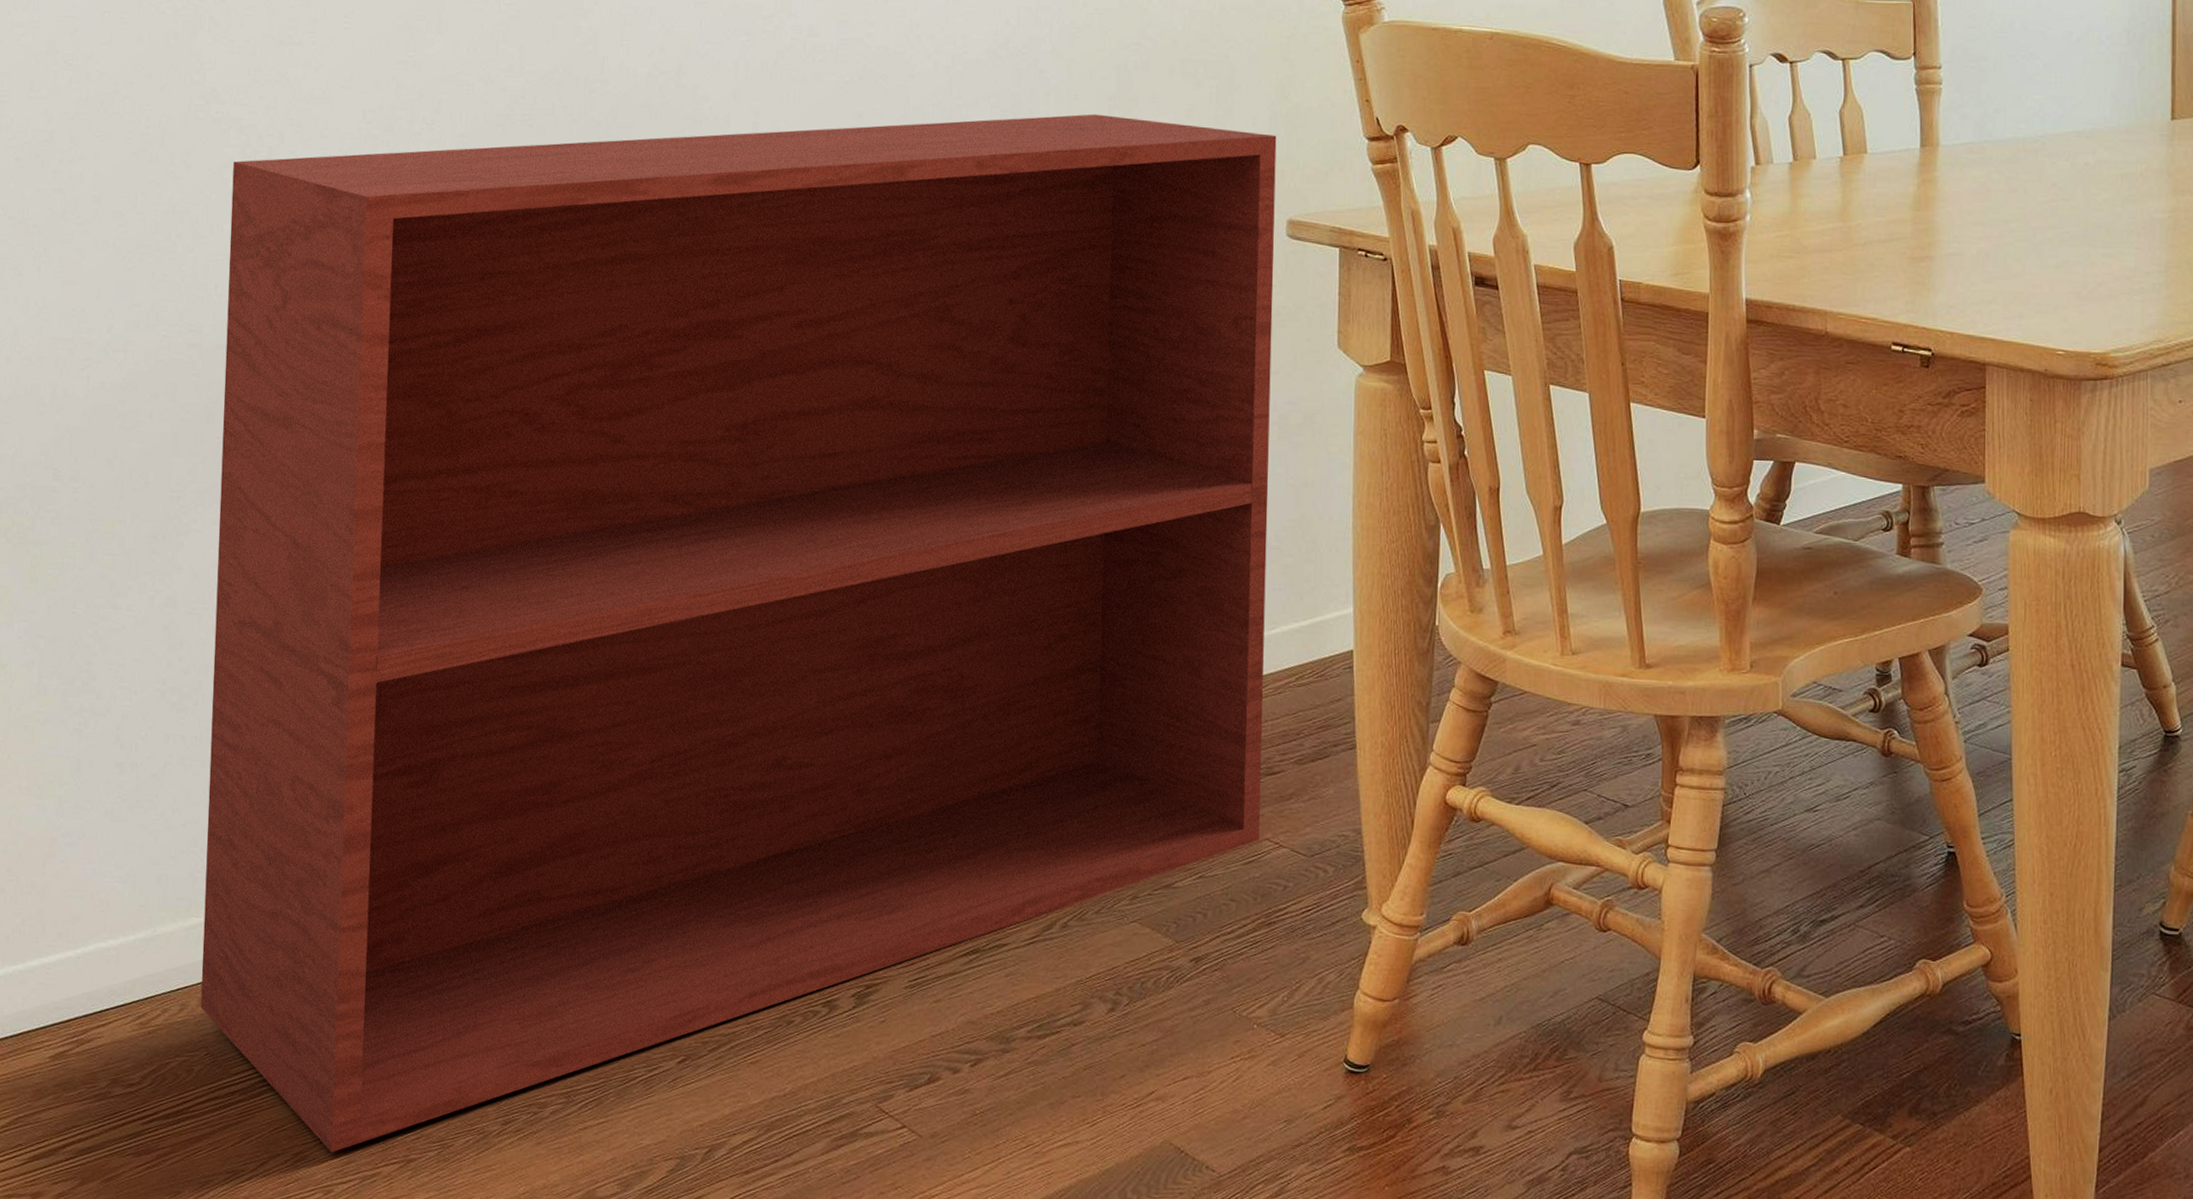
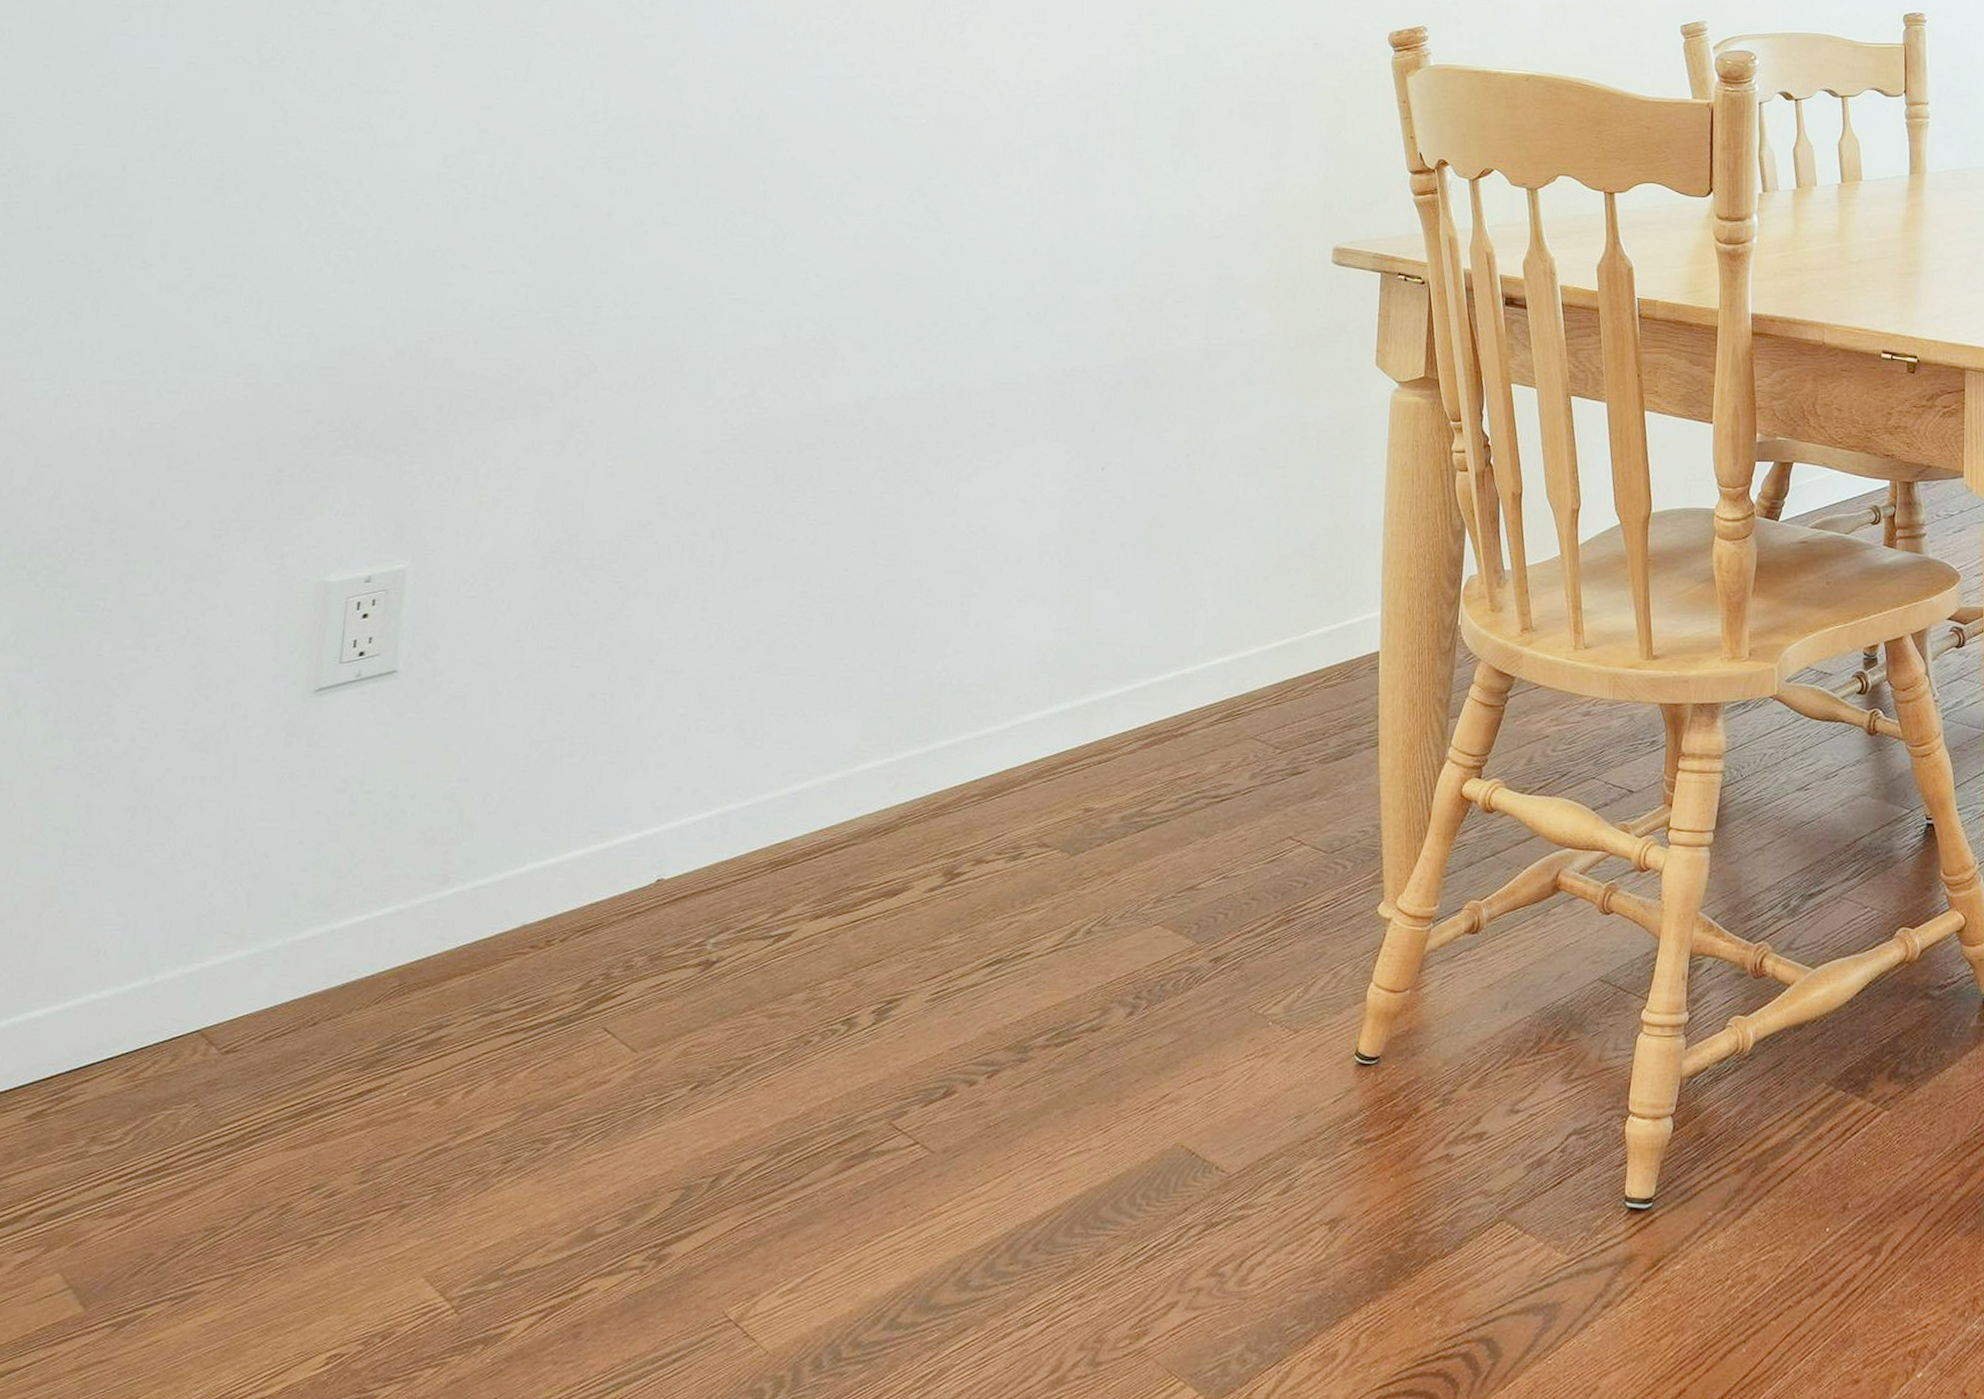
tv stand: present [201,114,1277,1153] -> none [194,152,1327,1203]

